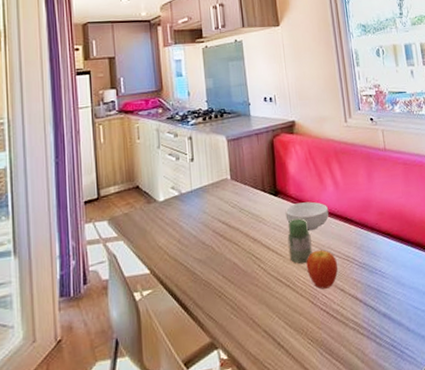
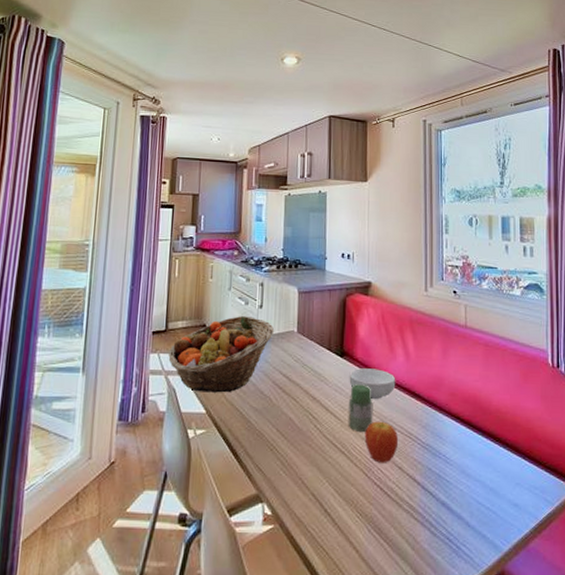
fruit basket: none [104,171,209,254] -> present [168,316,275,393]

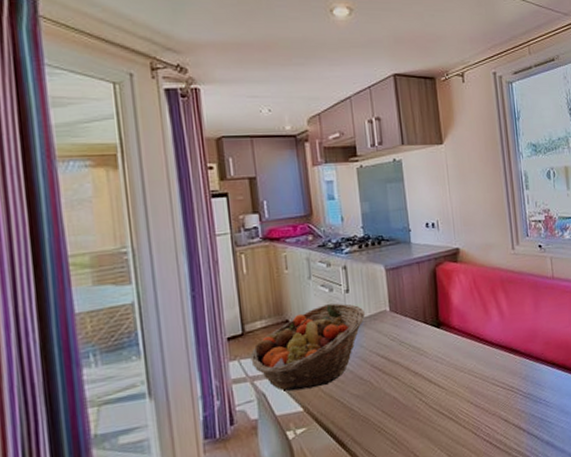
jar: present [348,384,373,432] -> none [450,350,476,396]
cereal bowl: present [349,368,396,400] -> none [448,332,494,363]
fruit: present [364,421,399,463] -> none [469,381,502,421]

